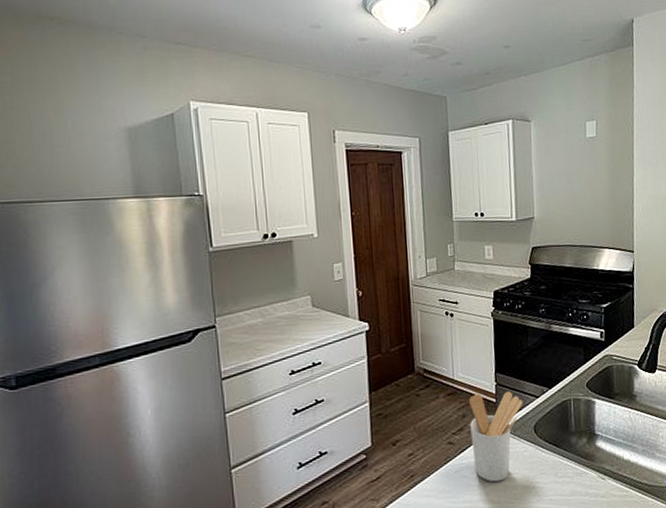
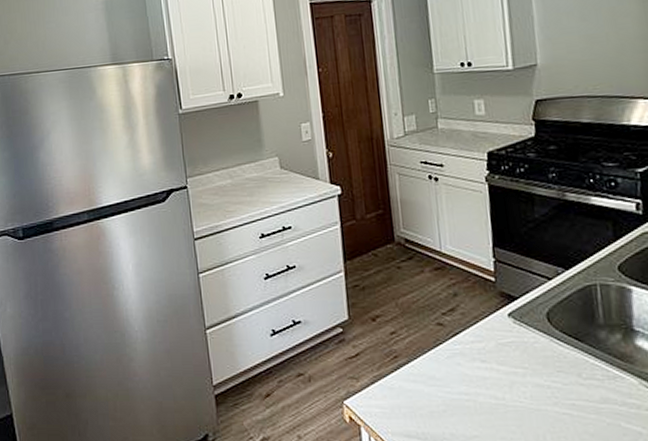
utensil holder: present [469,391,523,482] -> none [461,270,531,375]

